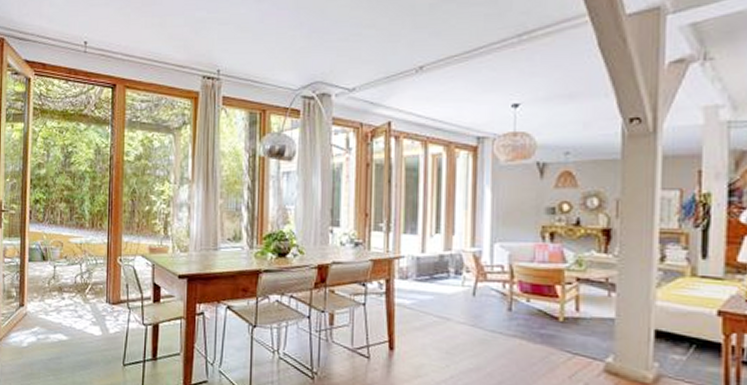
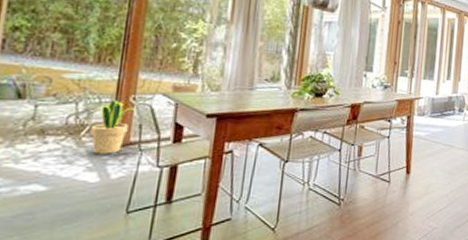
potted plant: none [92,261,123,311] -> present [90,100,136,154]

